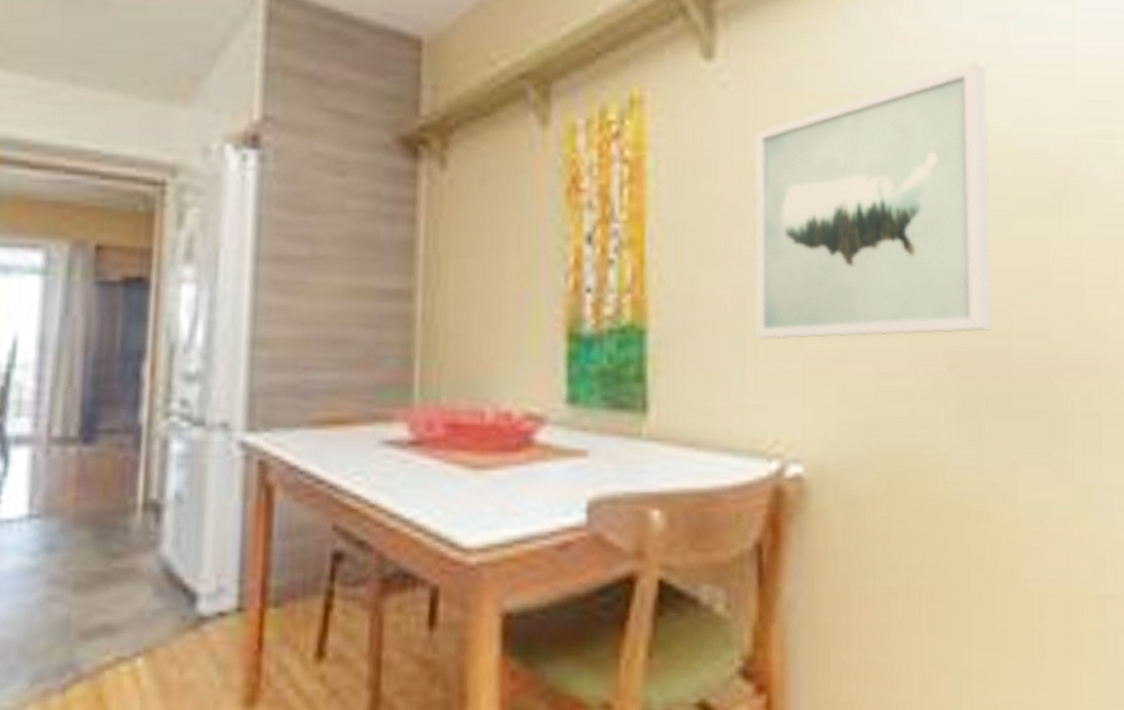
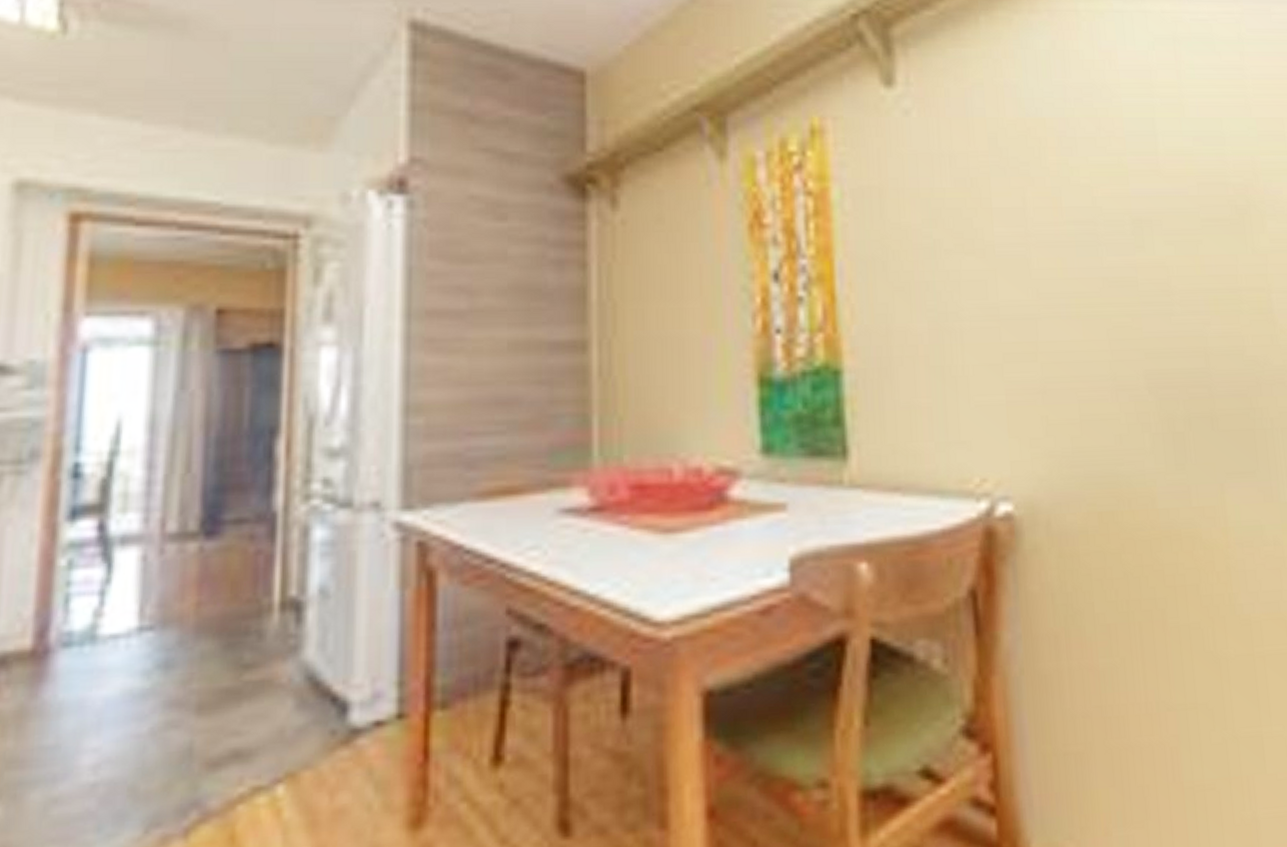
wall art: present [754,62,992,340] -> none [940,84,1189,373]

